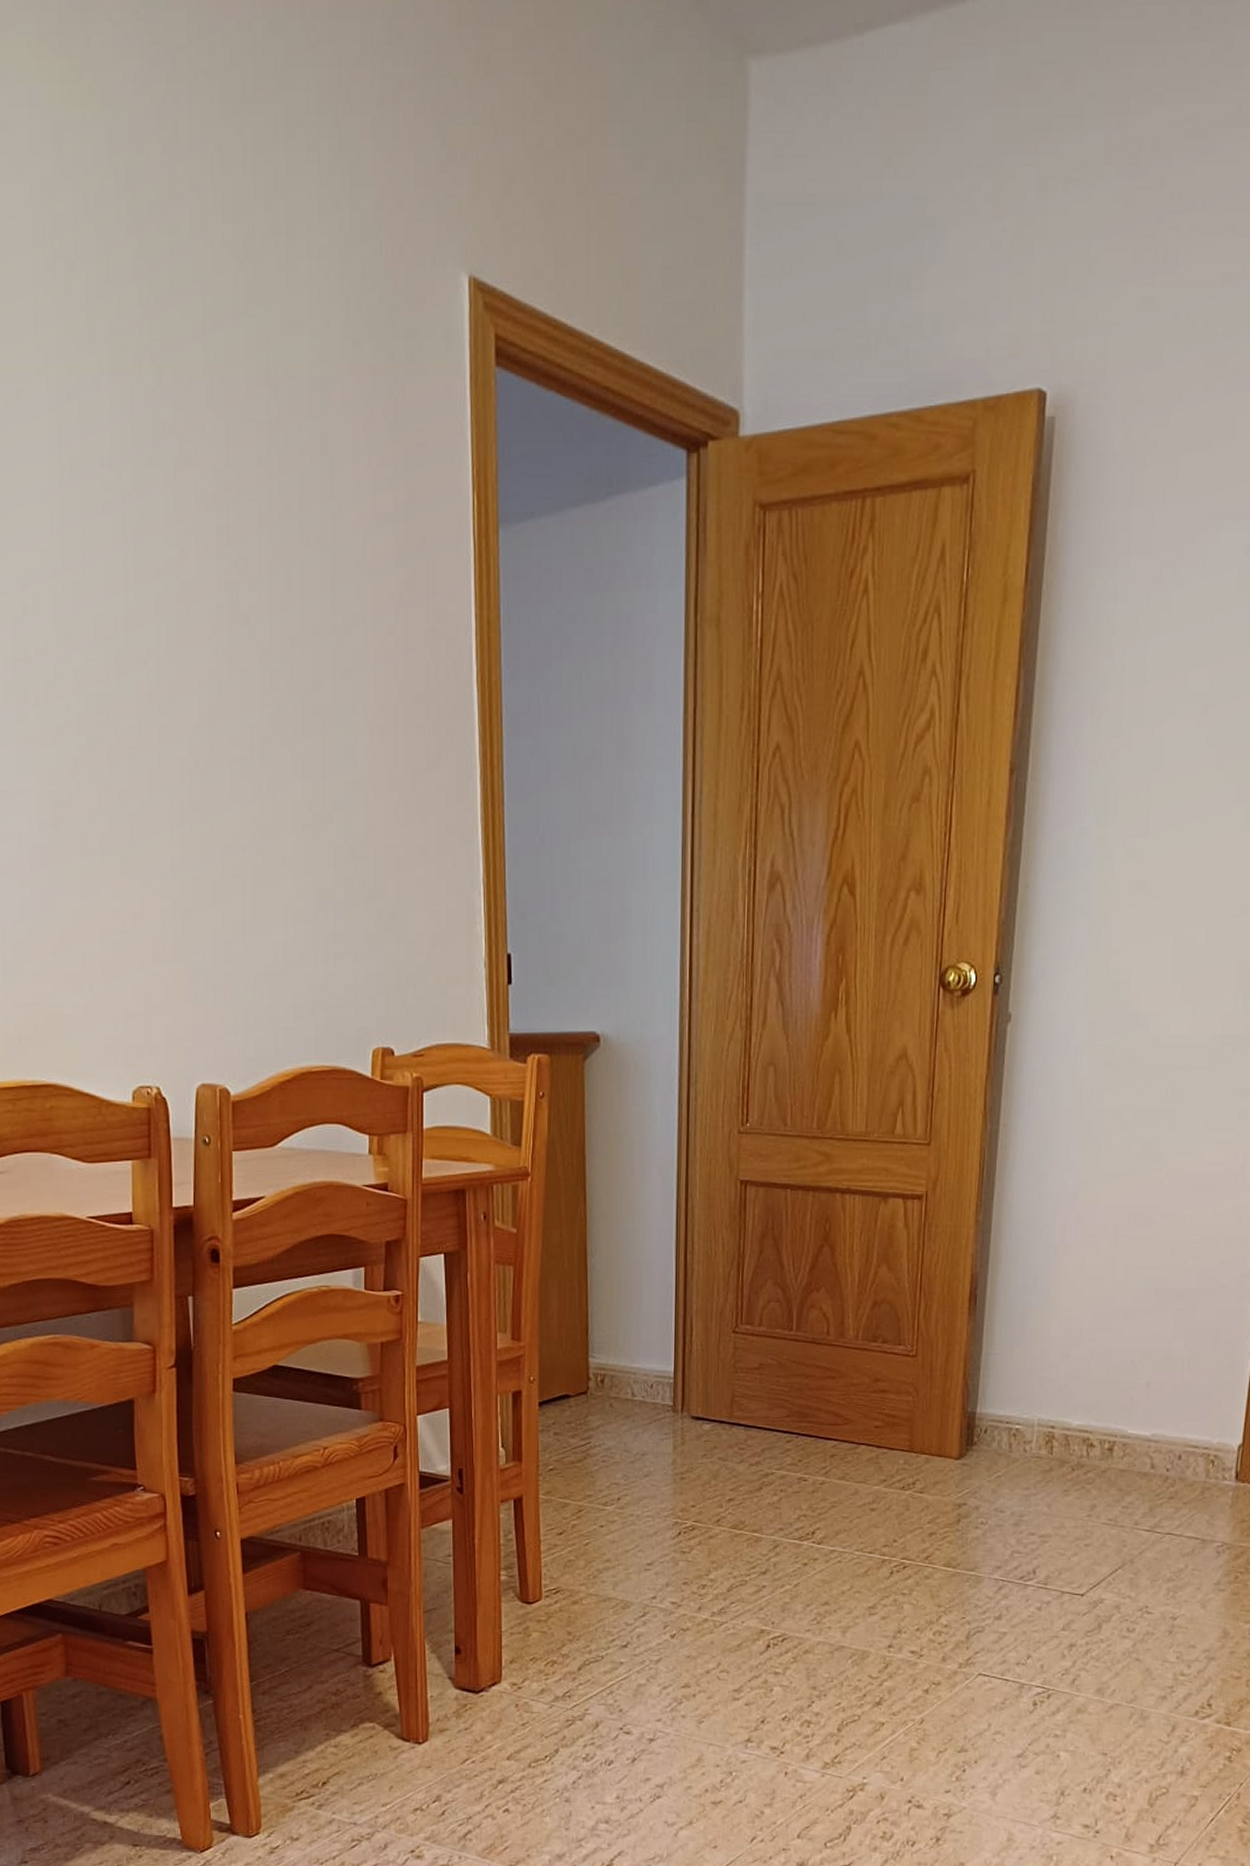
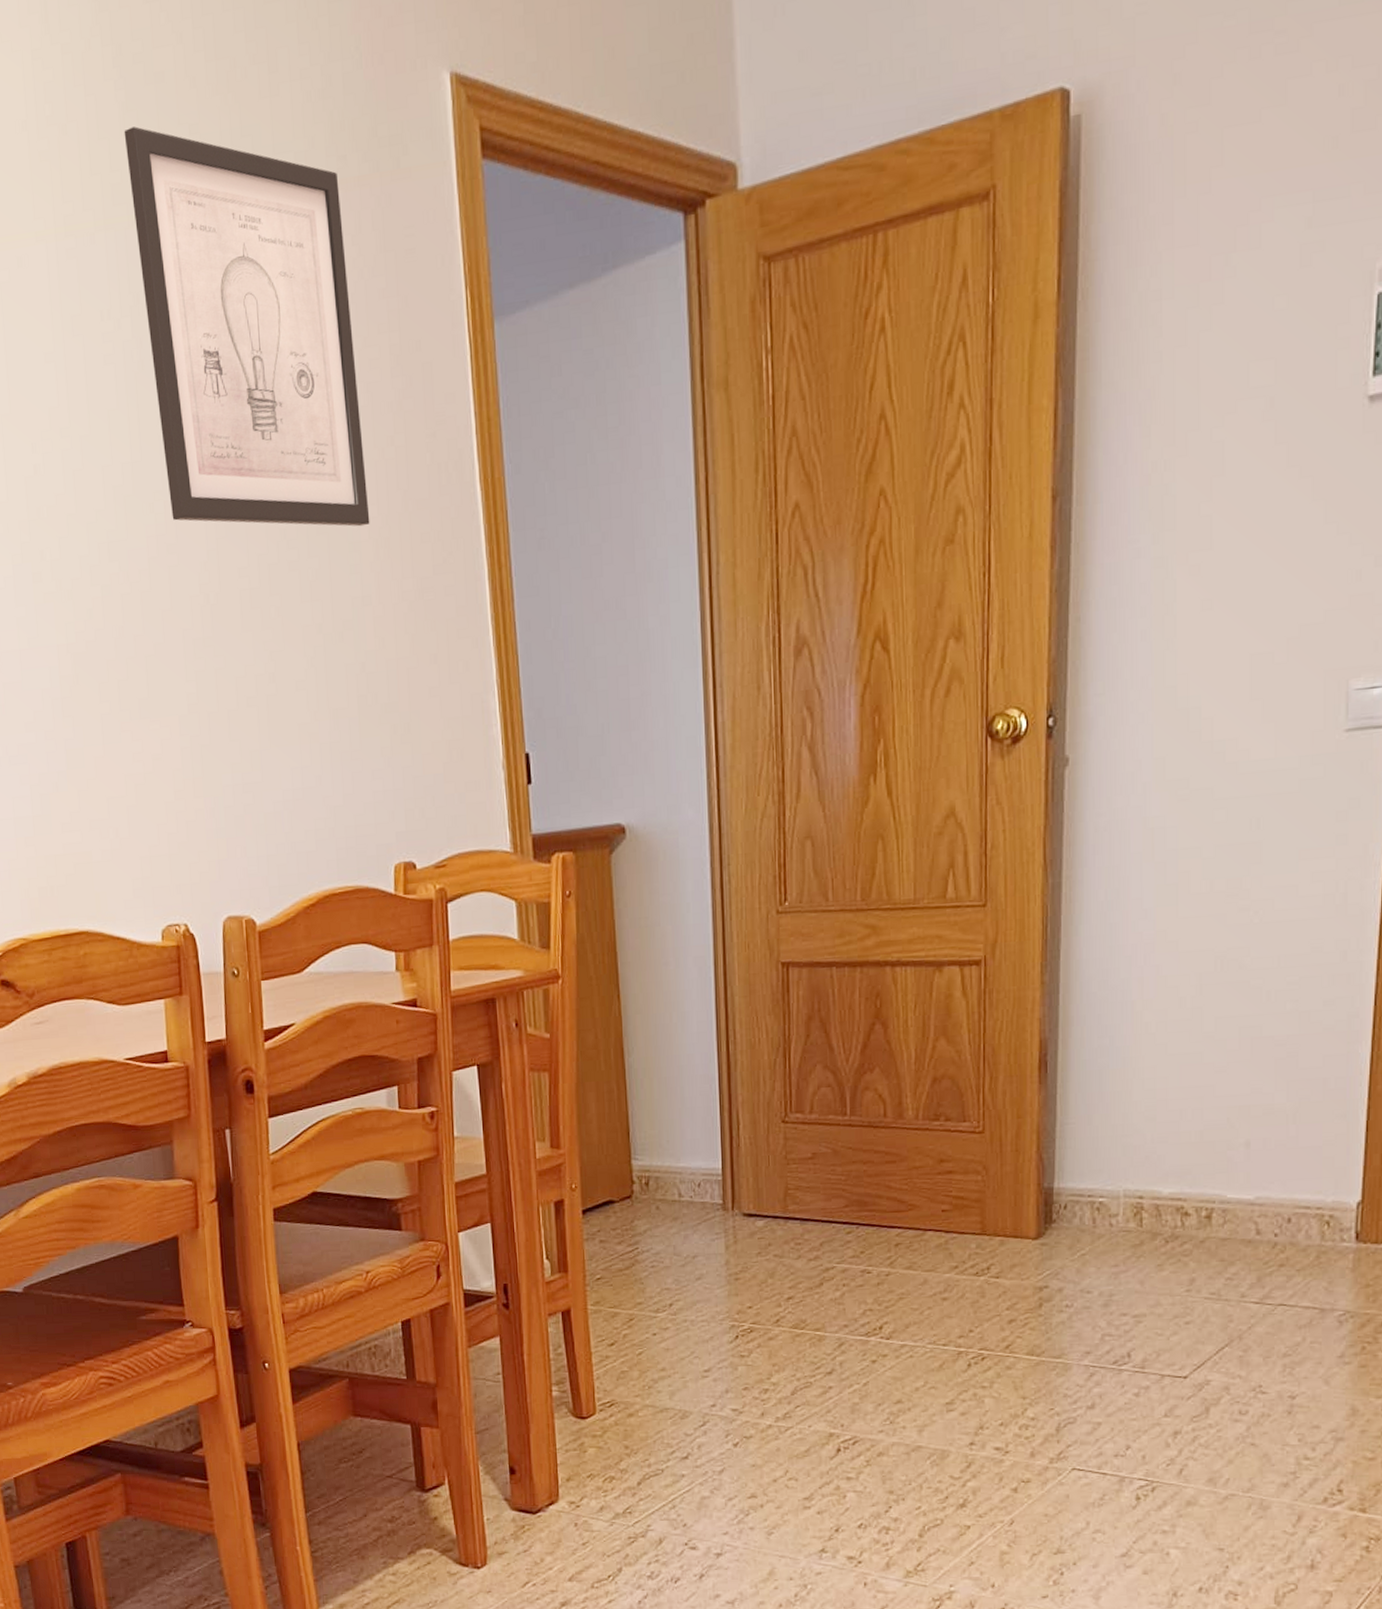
wall art: none [135,276,366,711] -> present [124,126,370,527]

